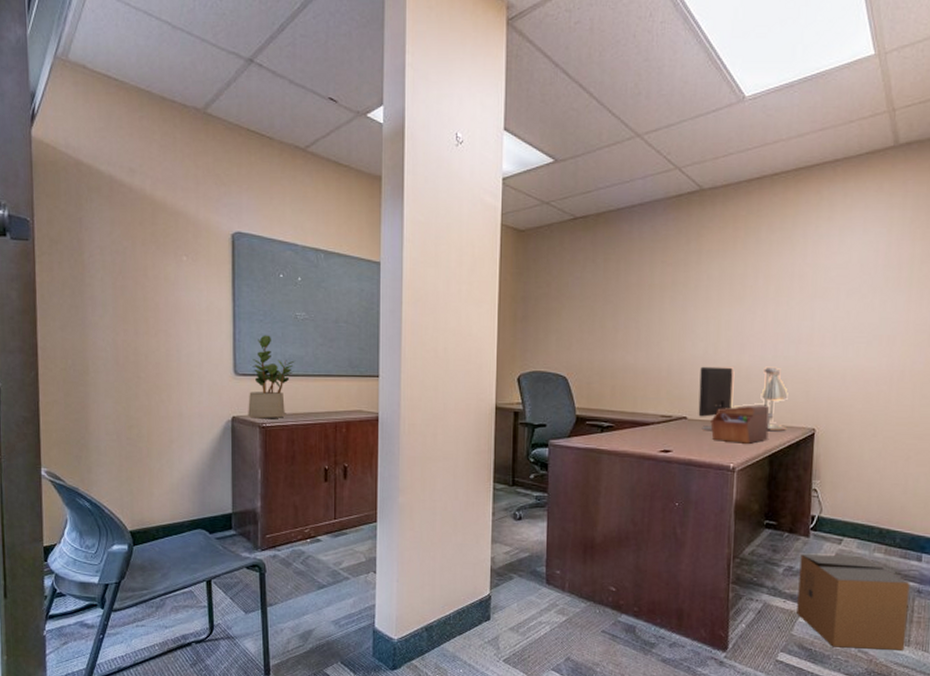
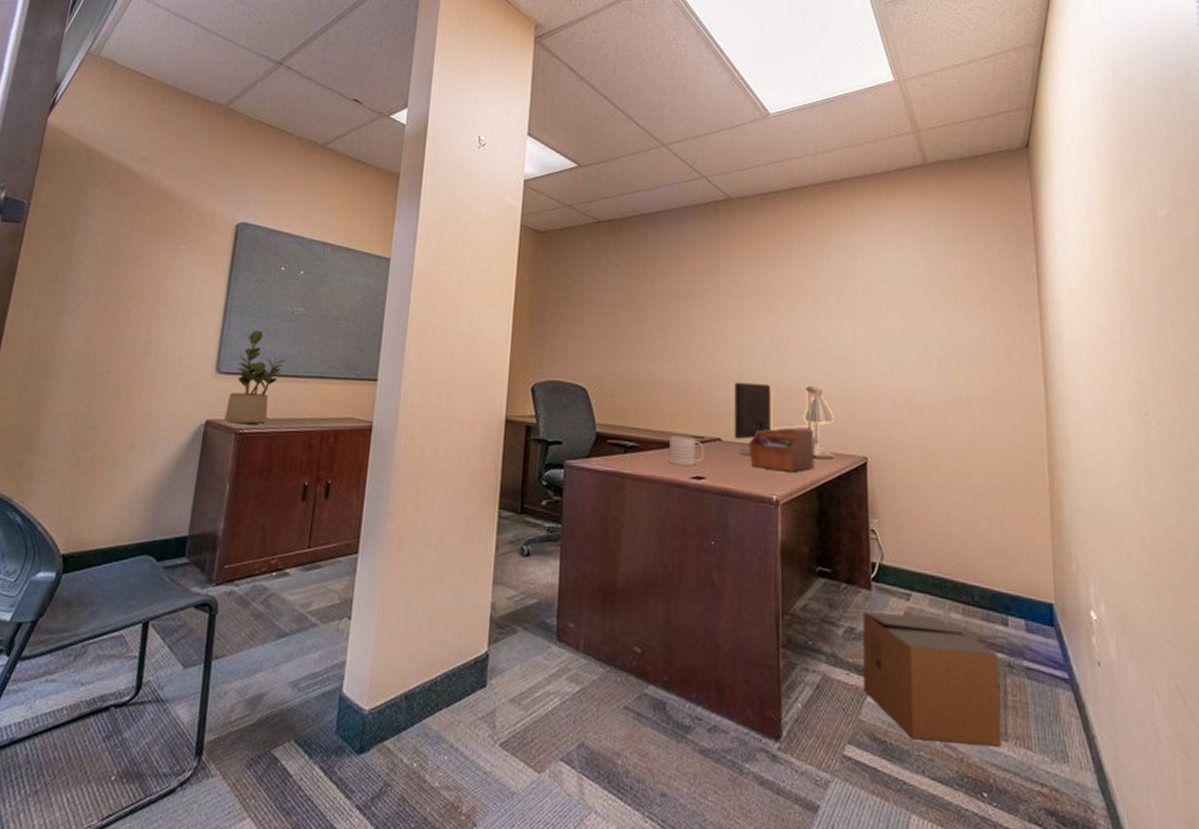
mug: none [640,417,672,442] -> present [669,436,705,467]

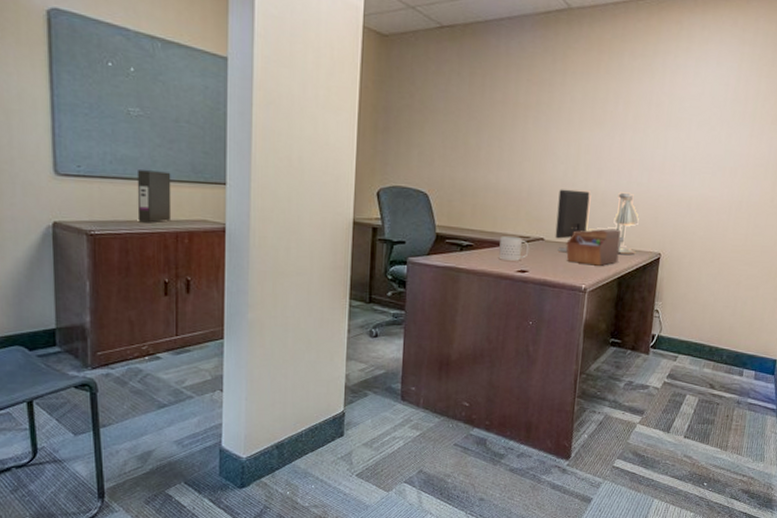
potted plant: present [224,330,284,425] -> none [72,131,127,226]
binder: none [287,367,325,422] -> present [138,170,172,223]
box: present [863,612,1002,747] -> none [633,370,732,454]

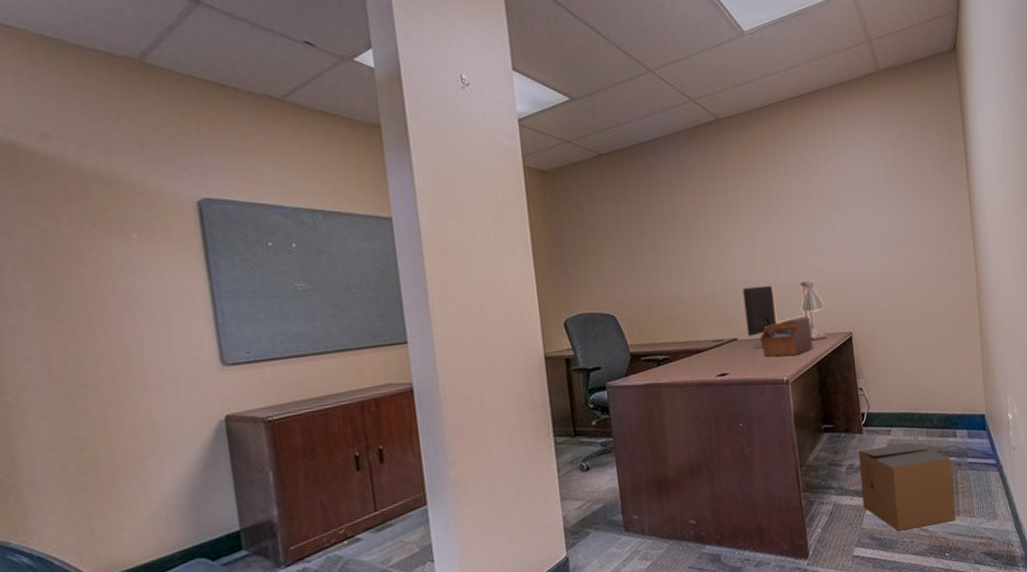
binder: present [138,170,172,223] -> none [312,341,354,399]
mug: present [498,237,530,262] -> none [694,342,726,368]
box: none [633,370,732,454] -> present [858,442,956,532]

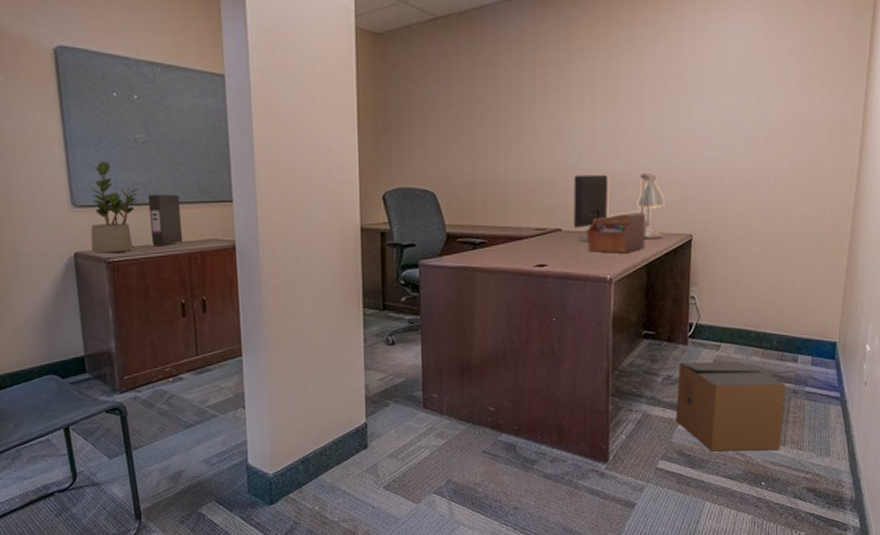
potted plant: none [244,313,300,414] -> present [90,161,138,254]
binder: none [312,341,354,399] -> present [148,194,184,247]

